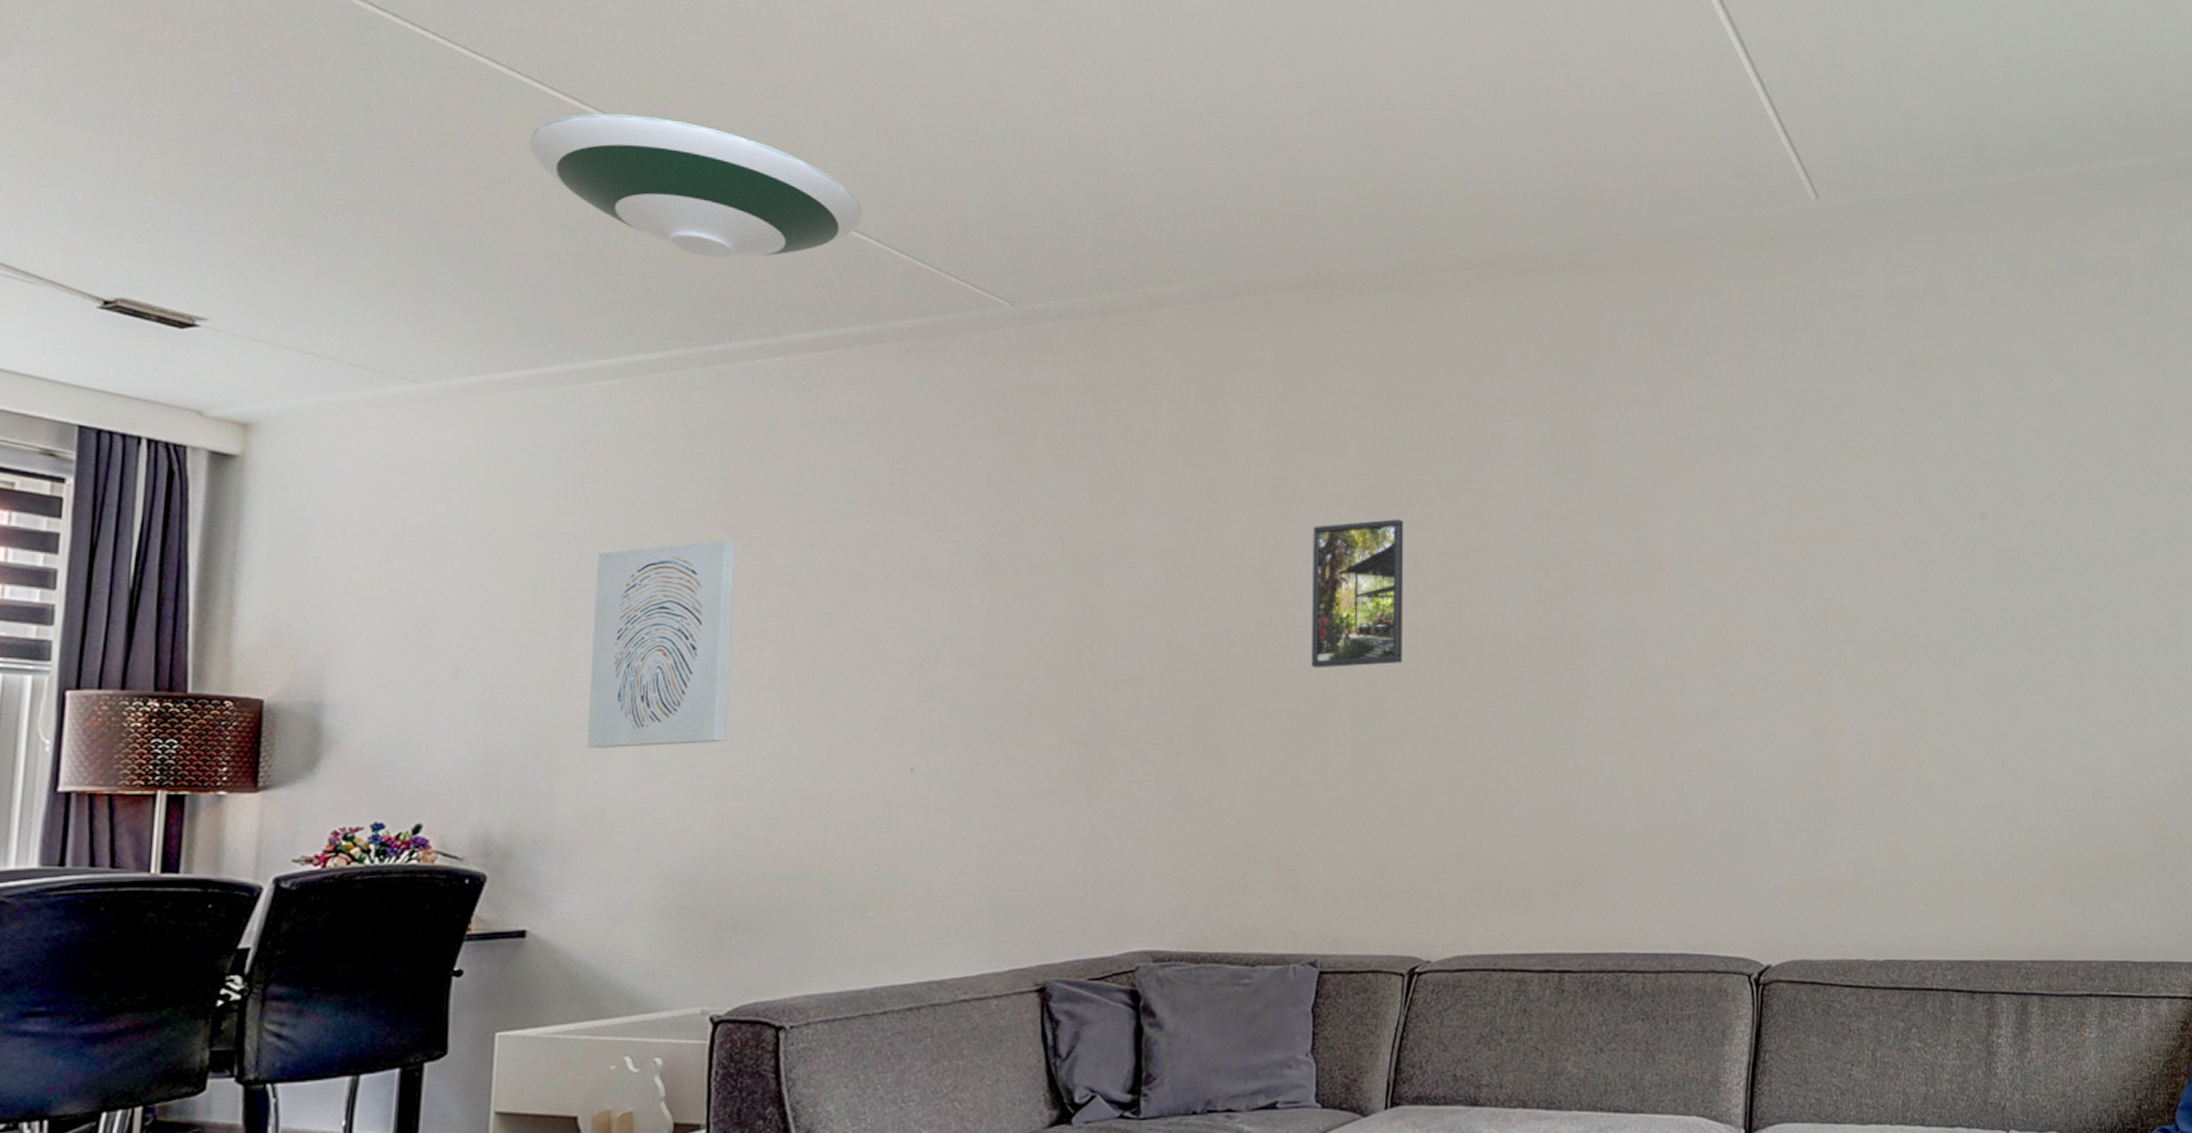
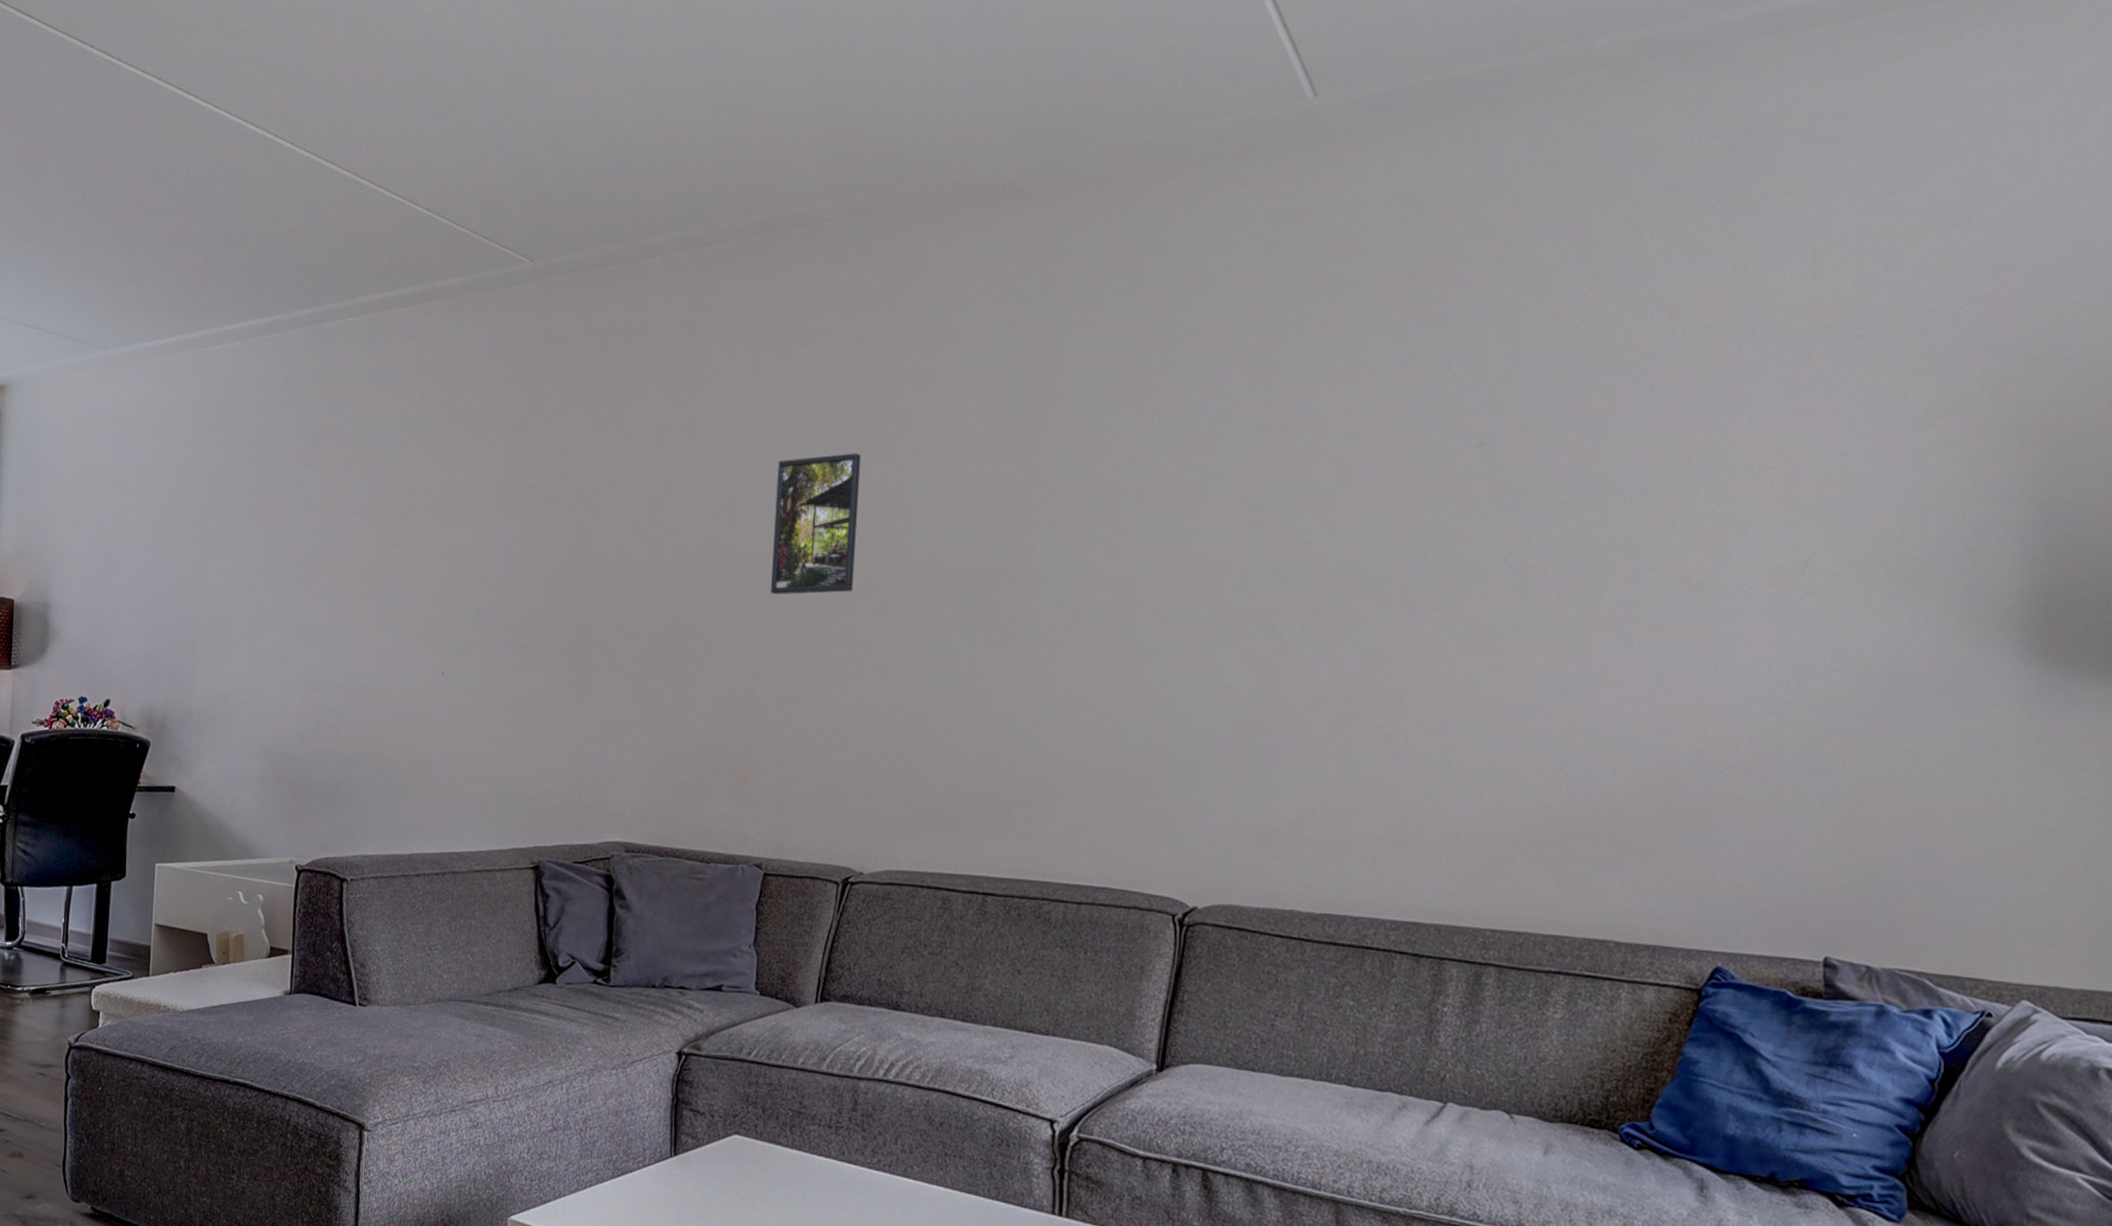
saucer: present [529,113,863,257] -> none [180,113,417,233]
wall art: present [587,540,735,748] -> none [216,475,319,646]

